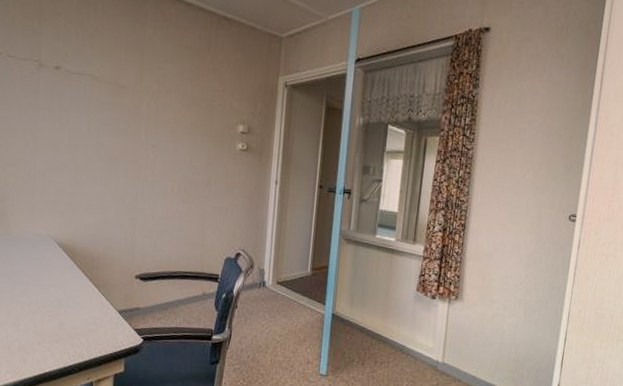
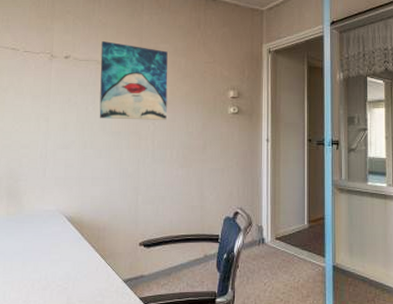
wall art: none [94,54,173,150] -> present [99,41,168,120]

